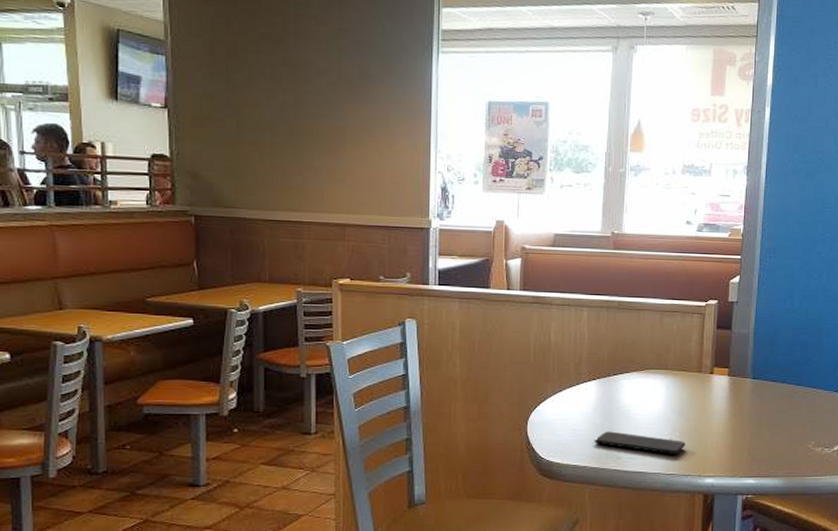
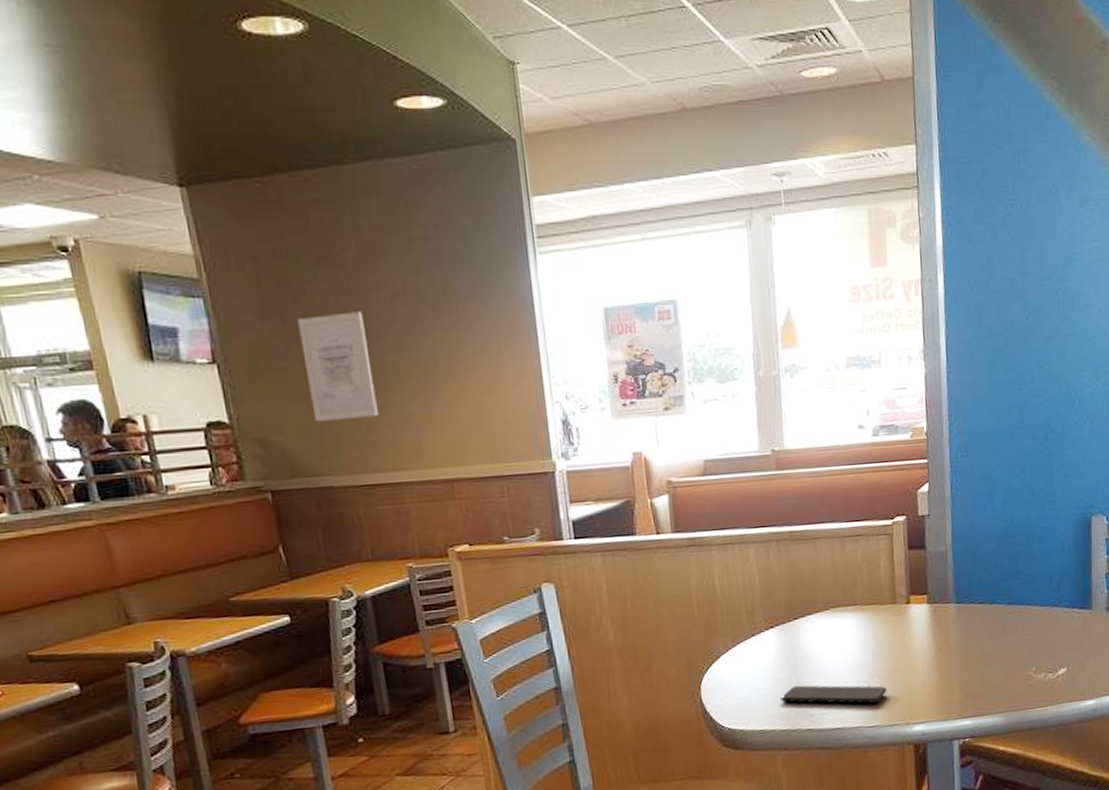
wall art: none [238,80,292,166] -> present [297,311,378,421]

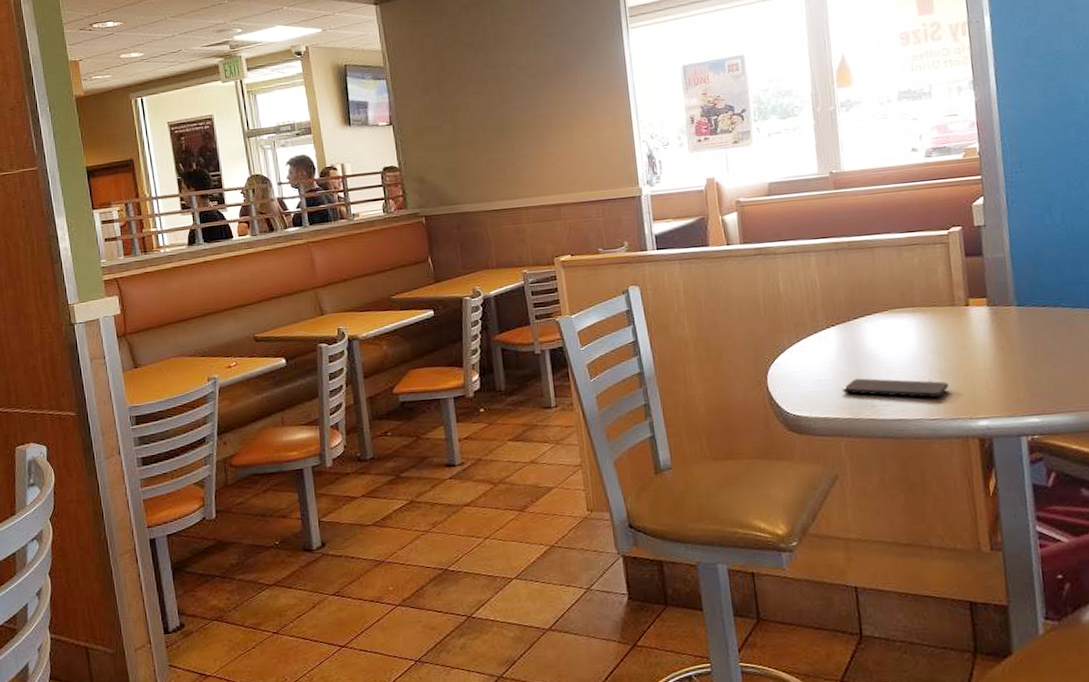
wall art: present [297,311,378,421] -> none [450,81,505,163]

